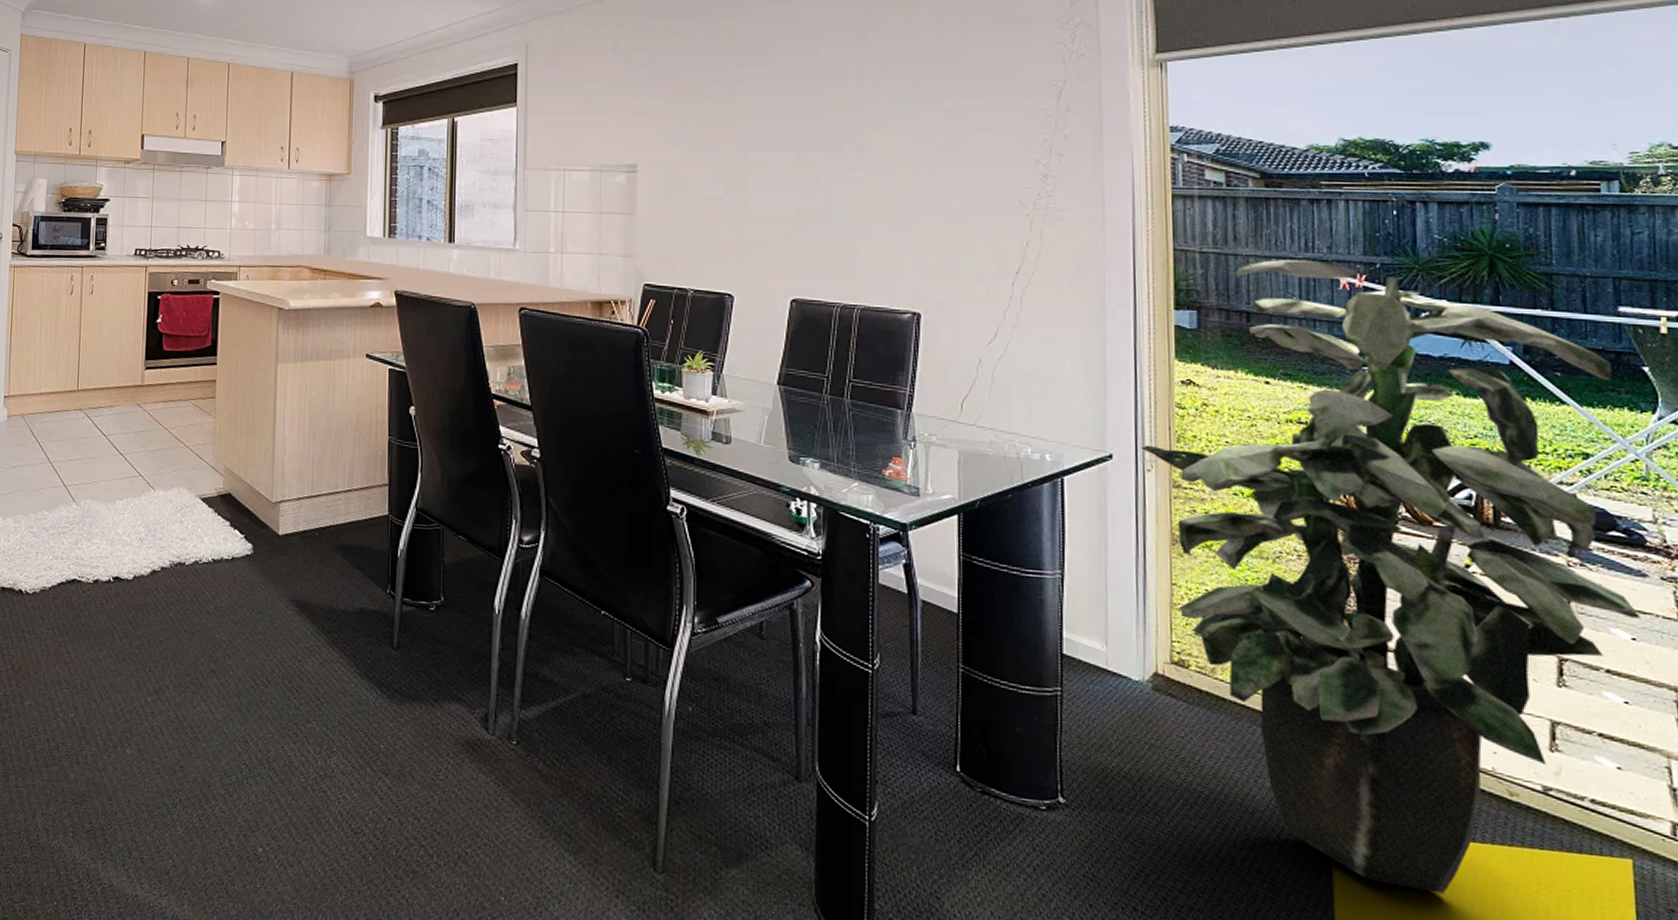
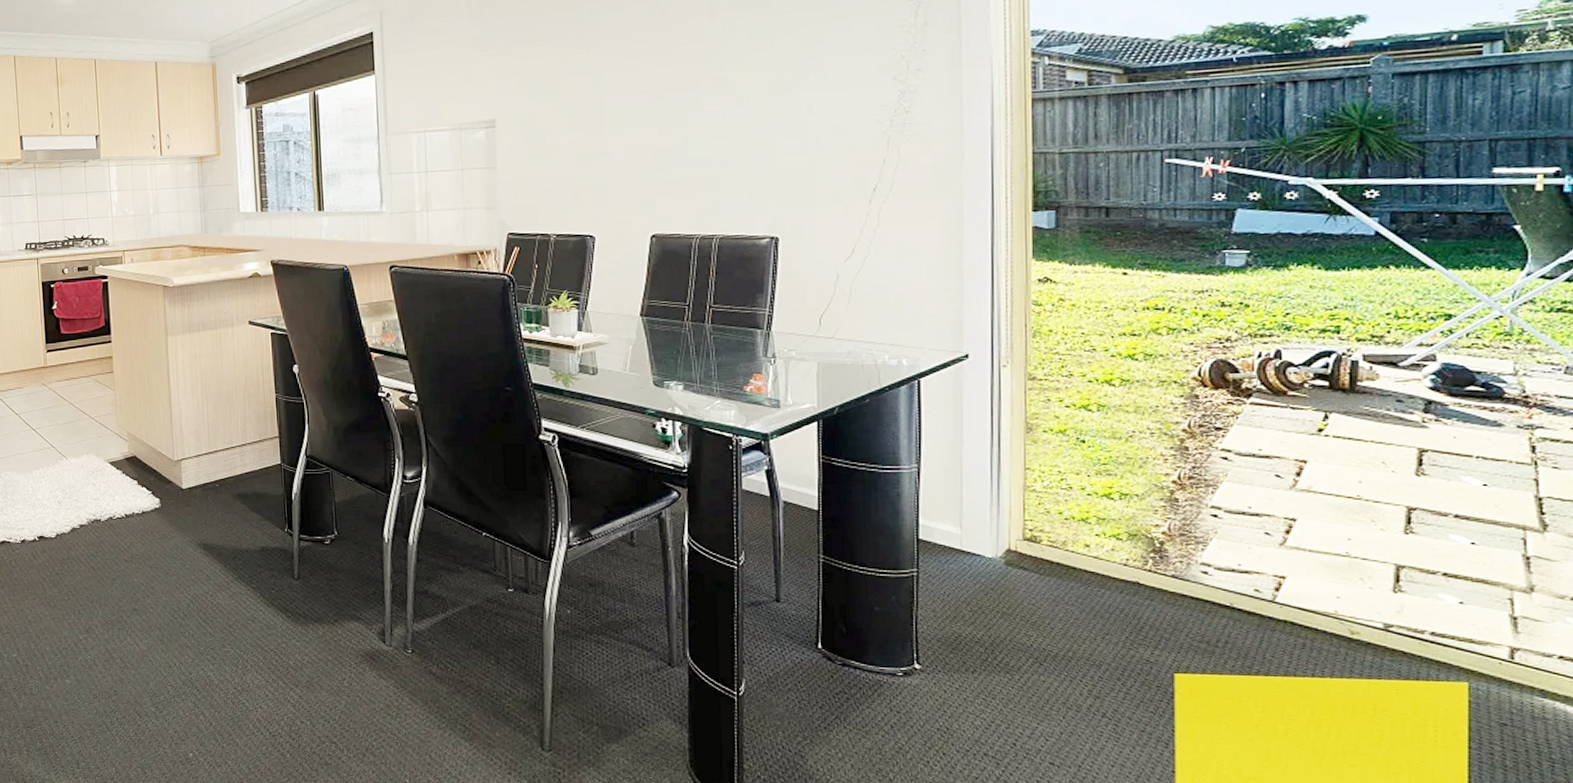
indoor plant: present [1141,259,1640,894] -> none [997,151,1493,723]

